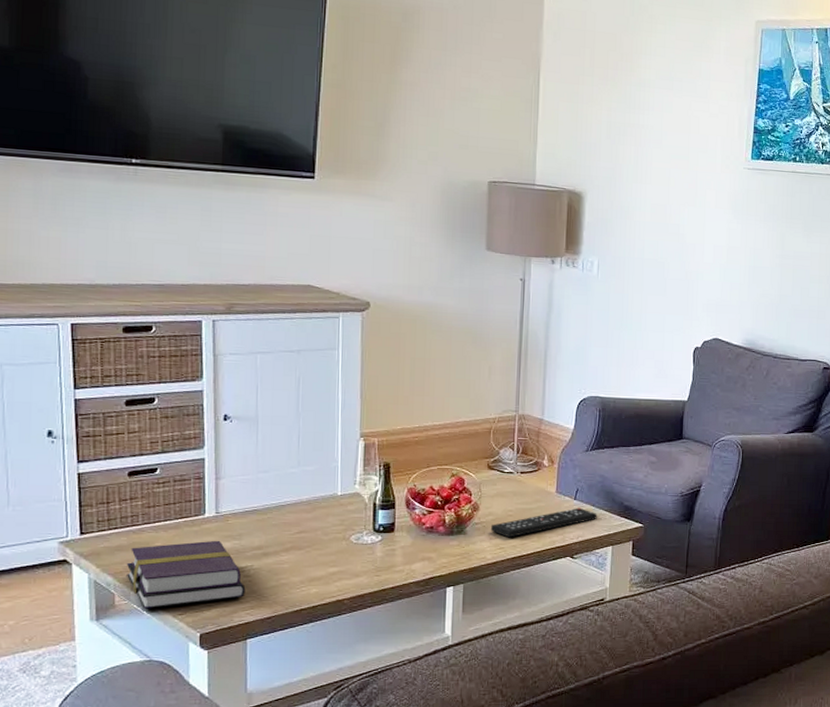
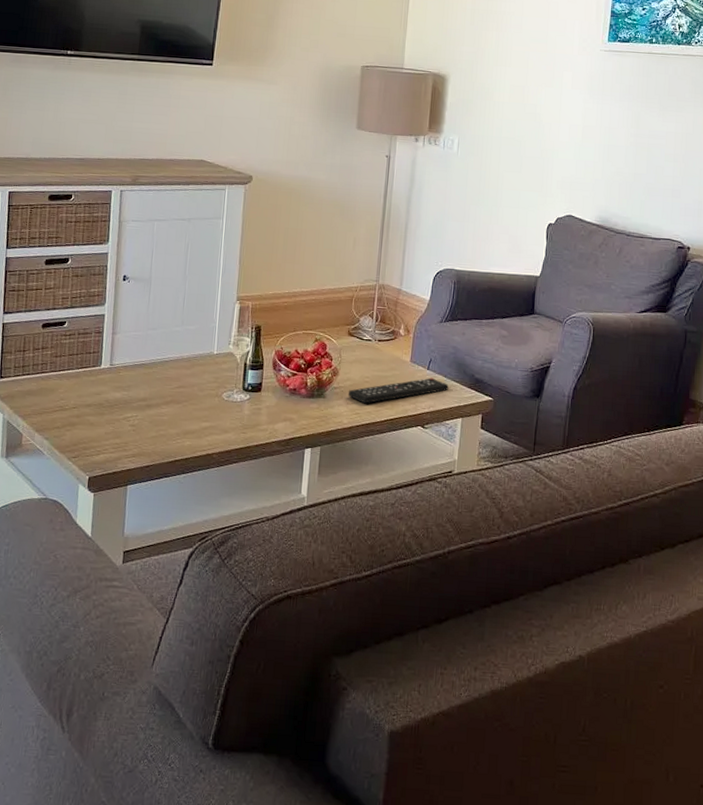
book: present [126,540,246,609] -> none [33,390,130,450]

